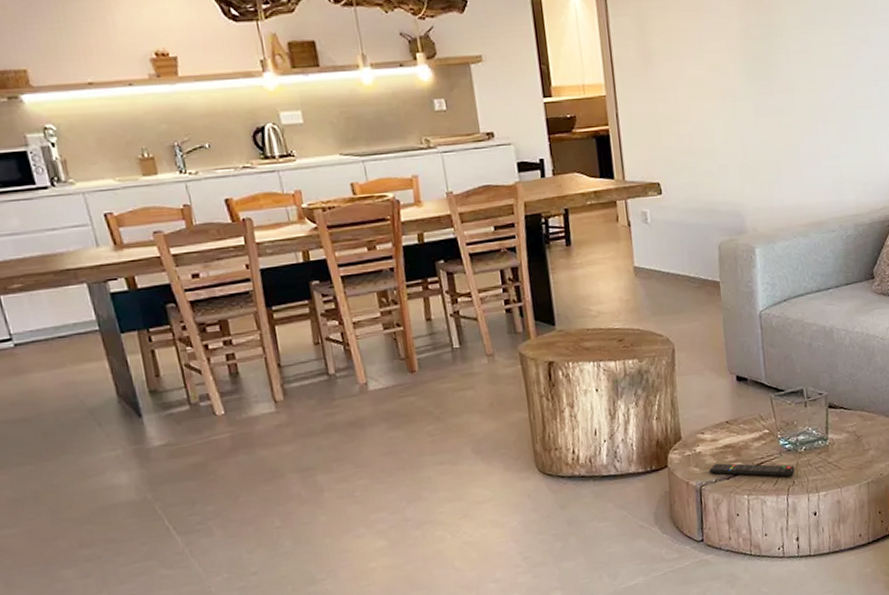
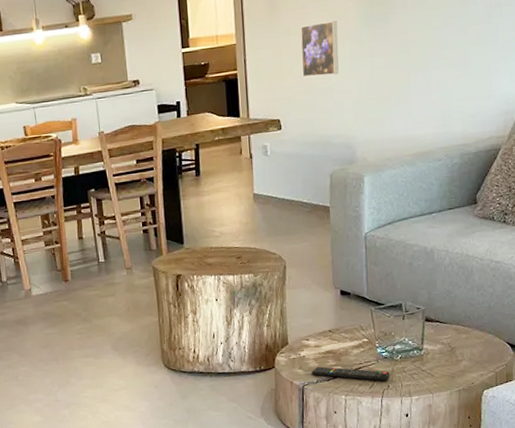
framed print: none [677,75,722,137] -> present [300,21,339,78]

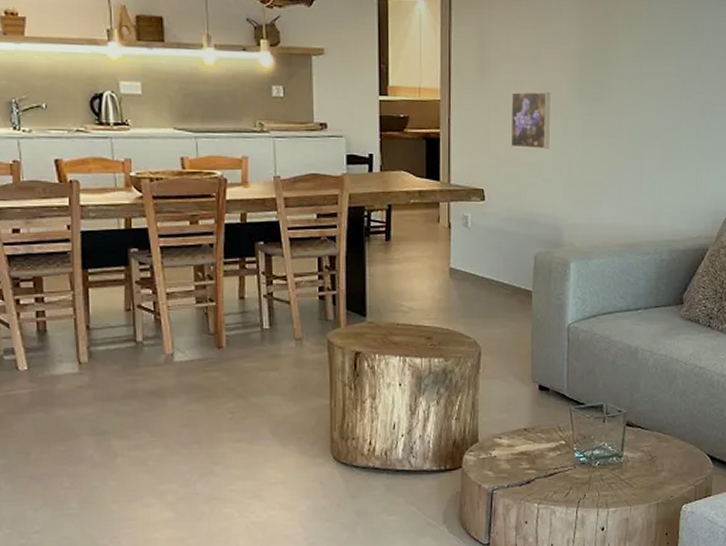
remote control: present [311,366,390,381] -> none [502,469,587,489]

